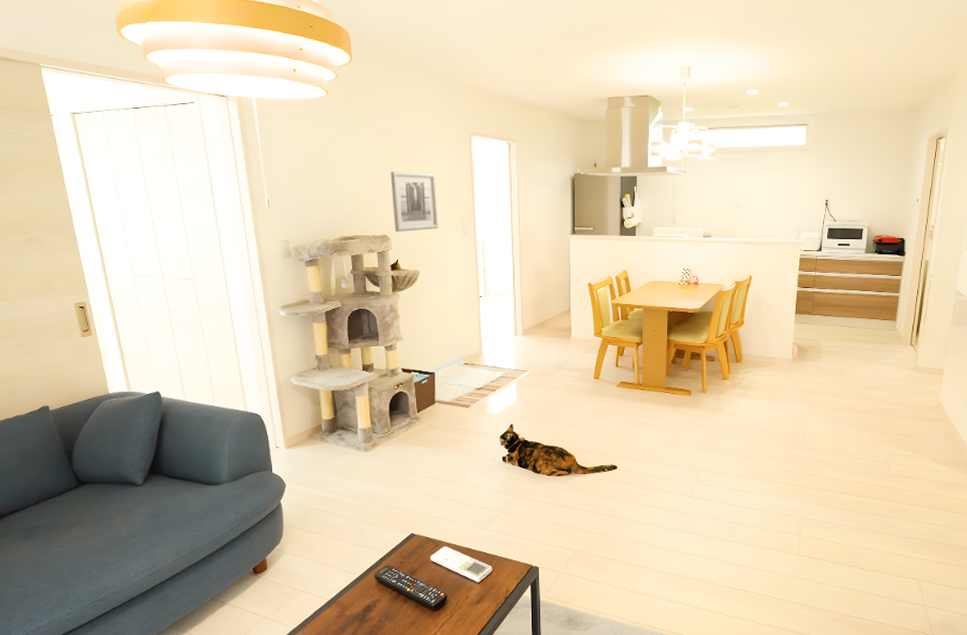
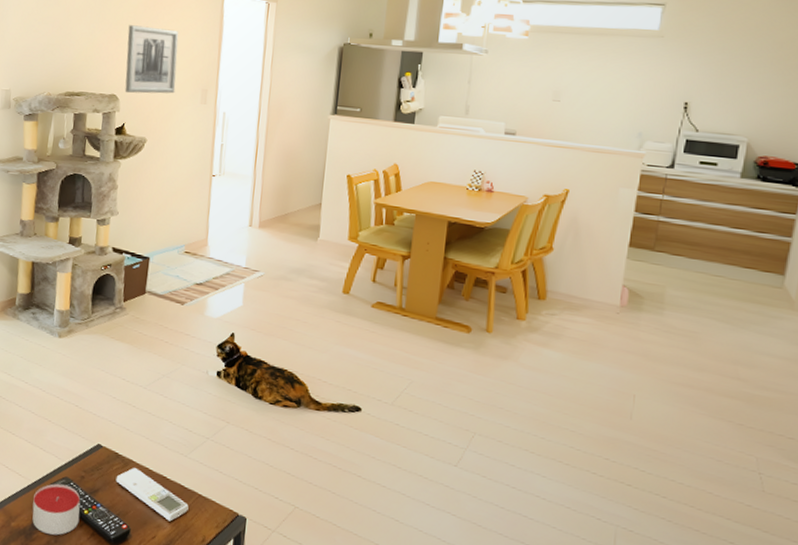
candle: none [362,571,404,614] -> present [32,483,81,536]

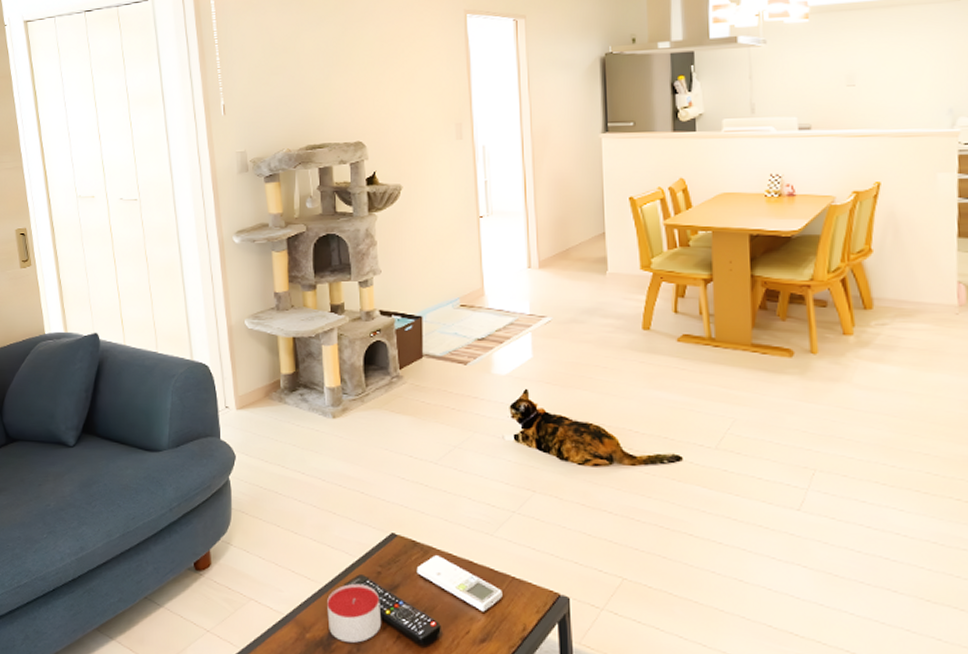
wall art: present [124,25,179,94] -> none [366,63,426,139]

